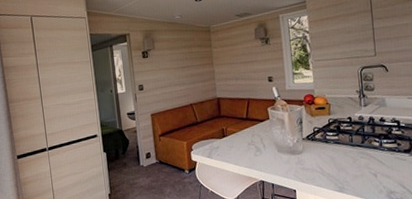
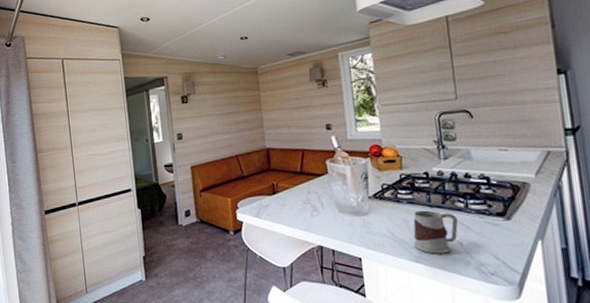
mug: none [337,148,374,185] -> present [413,210,459,254]

